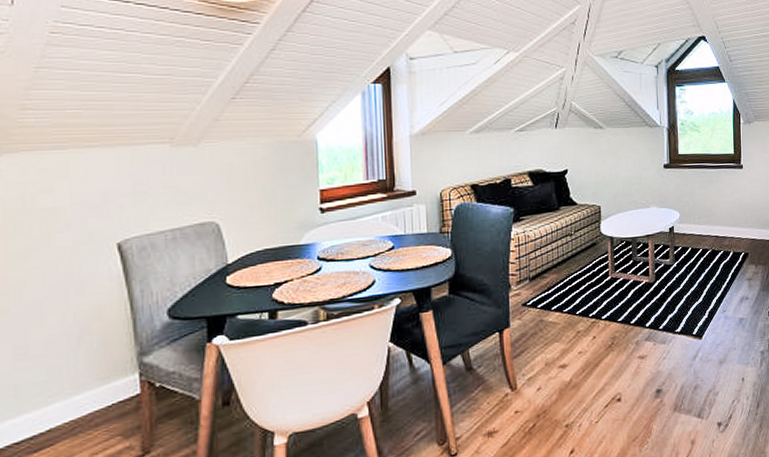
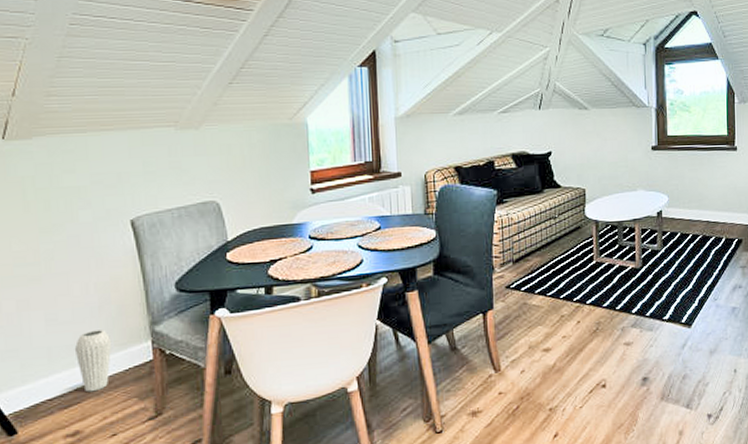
vase: none [47,363,93,433] -> present [74,330,112,392]

